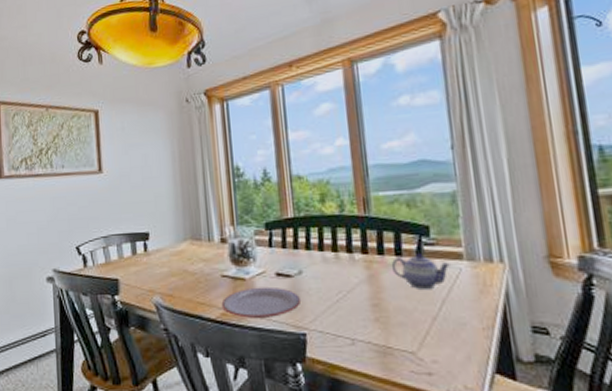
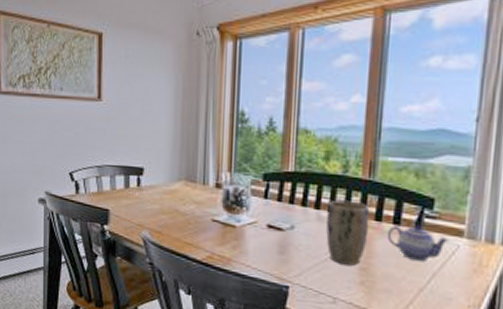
plate: present [221,286,300,319] -> none [208,235,288,267]
plant pot: none [330,238,374,303] -> present [326,200,370,266]

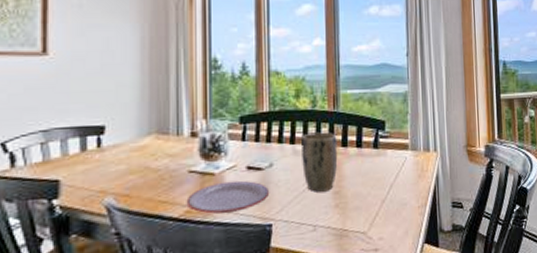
plate: none [208,235,288,267] -> present [186,180,269,214]
teapot: present [386,224,450,262] -> none [352,145,400,177]

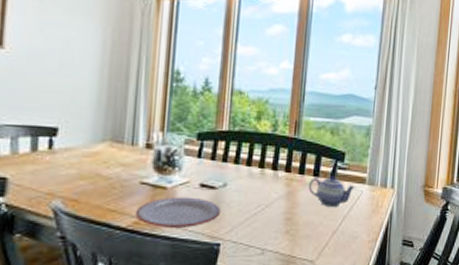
plant pot: present [301,132,338,193] -> none [256,156,295,217]
teapot: none [352,145,400,177] -> present [308,175,356,208]

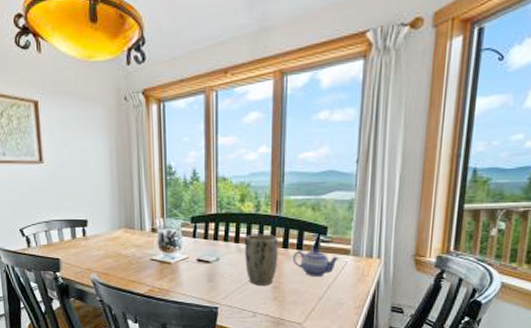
plate: present [135,196,220,229] -> none [149,270,215,295]
plant pot: none [256,156,295,217] -> present [245,234,279,285]

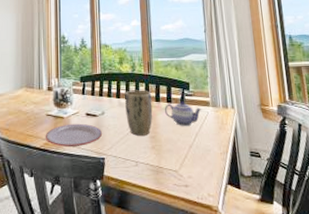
plate: none [149,270,215,295] -> present [45,123,102,148]

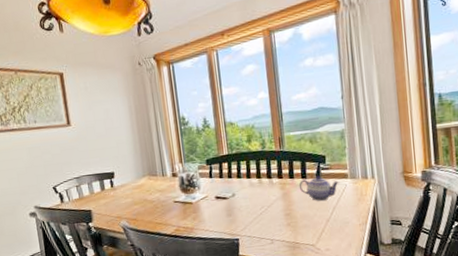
plate: present [45,123,102,148] -> none [175,207,234,232]
plant pot: present [125,90,153,136] -> none [255,167,287,215]

